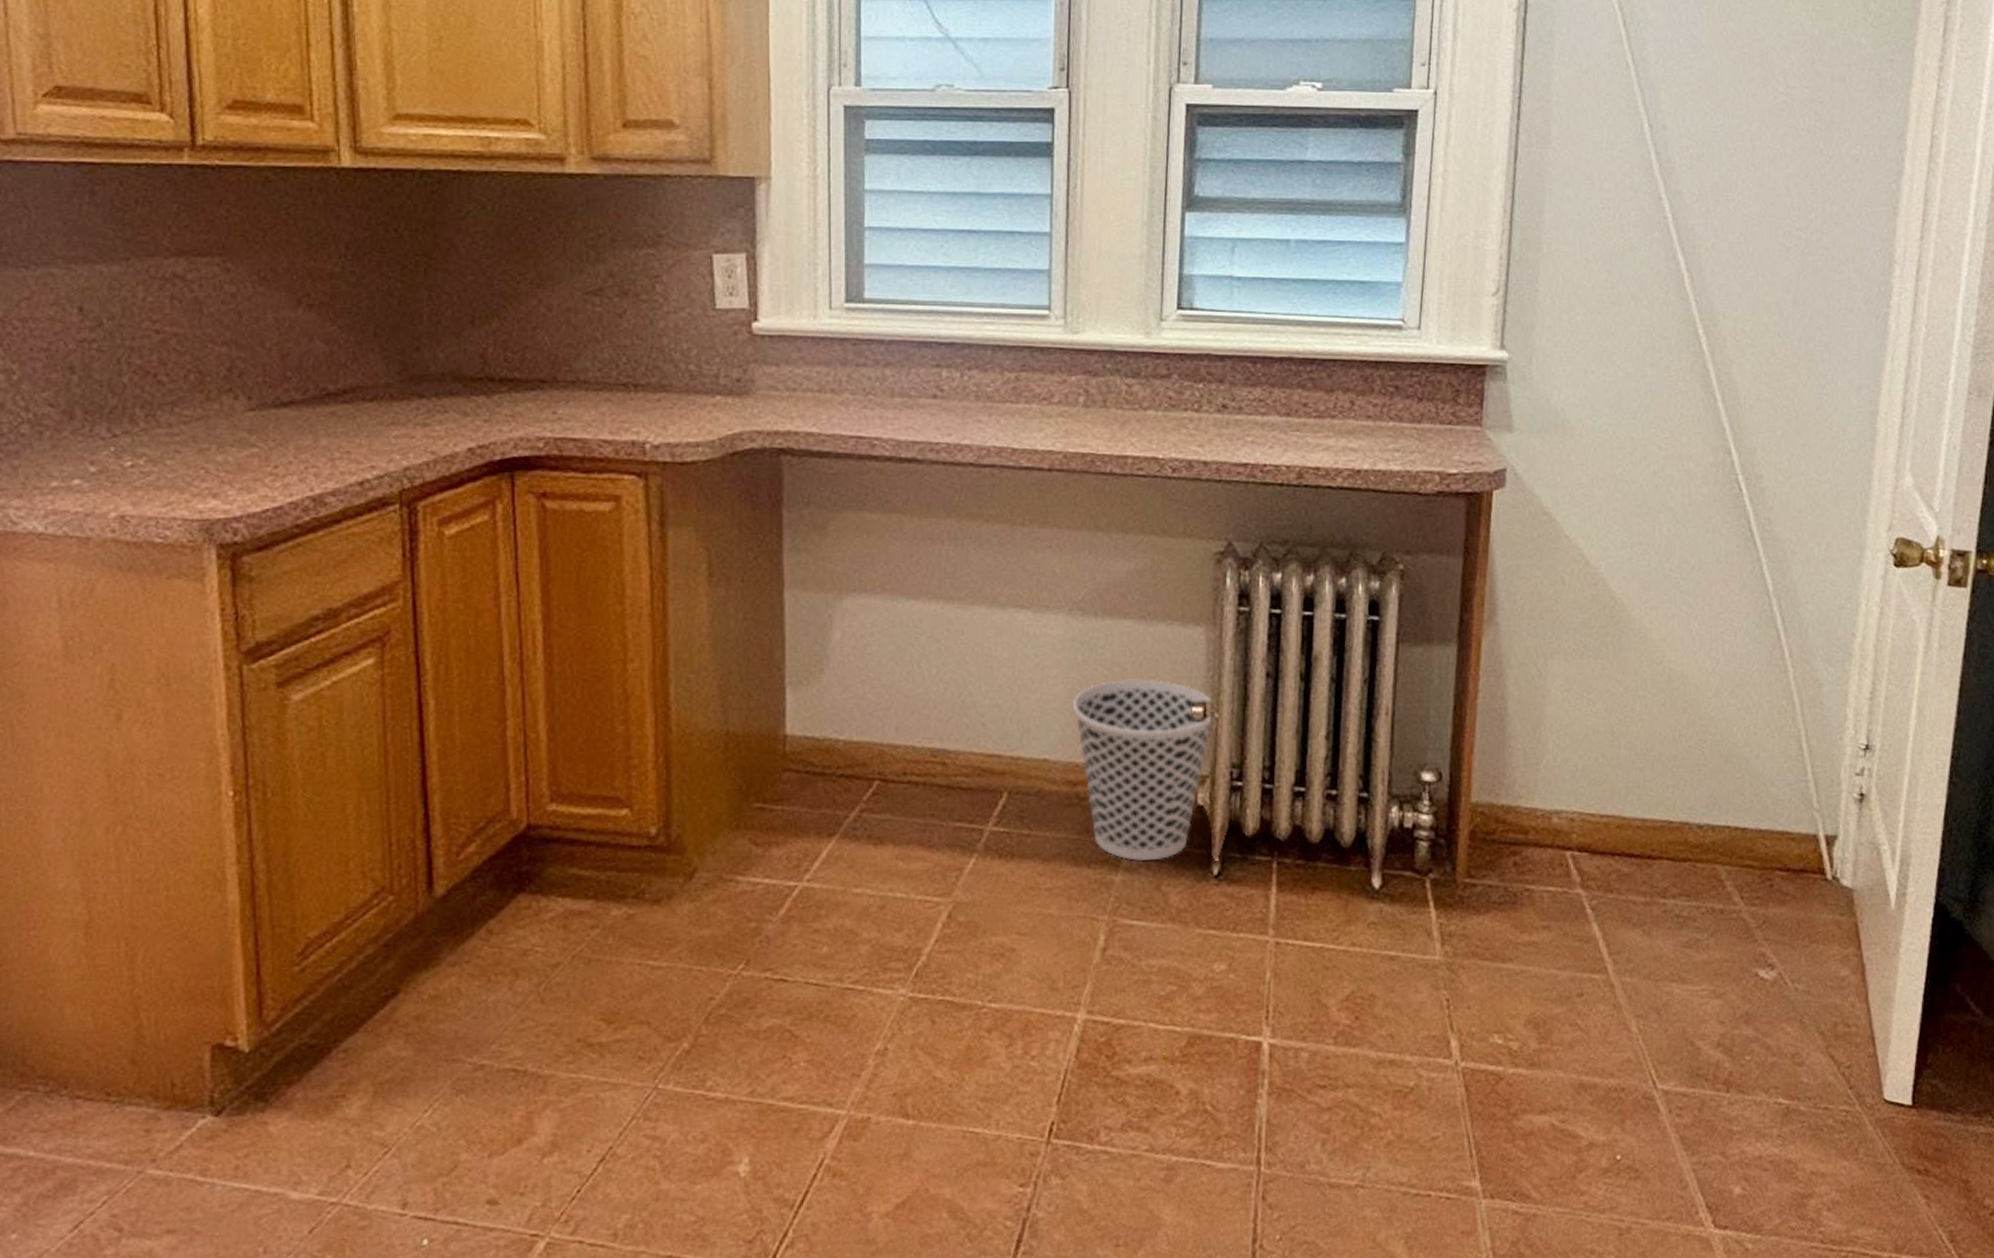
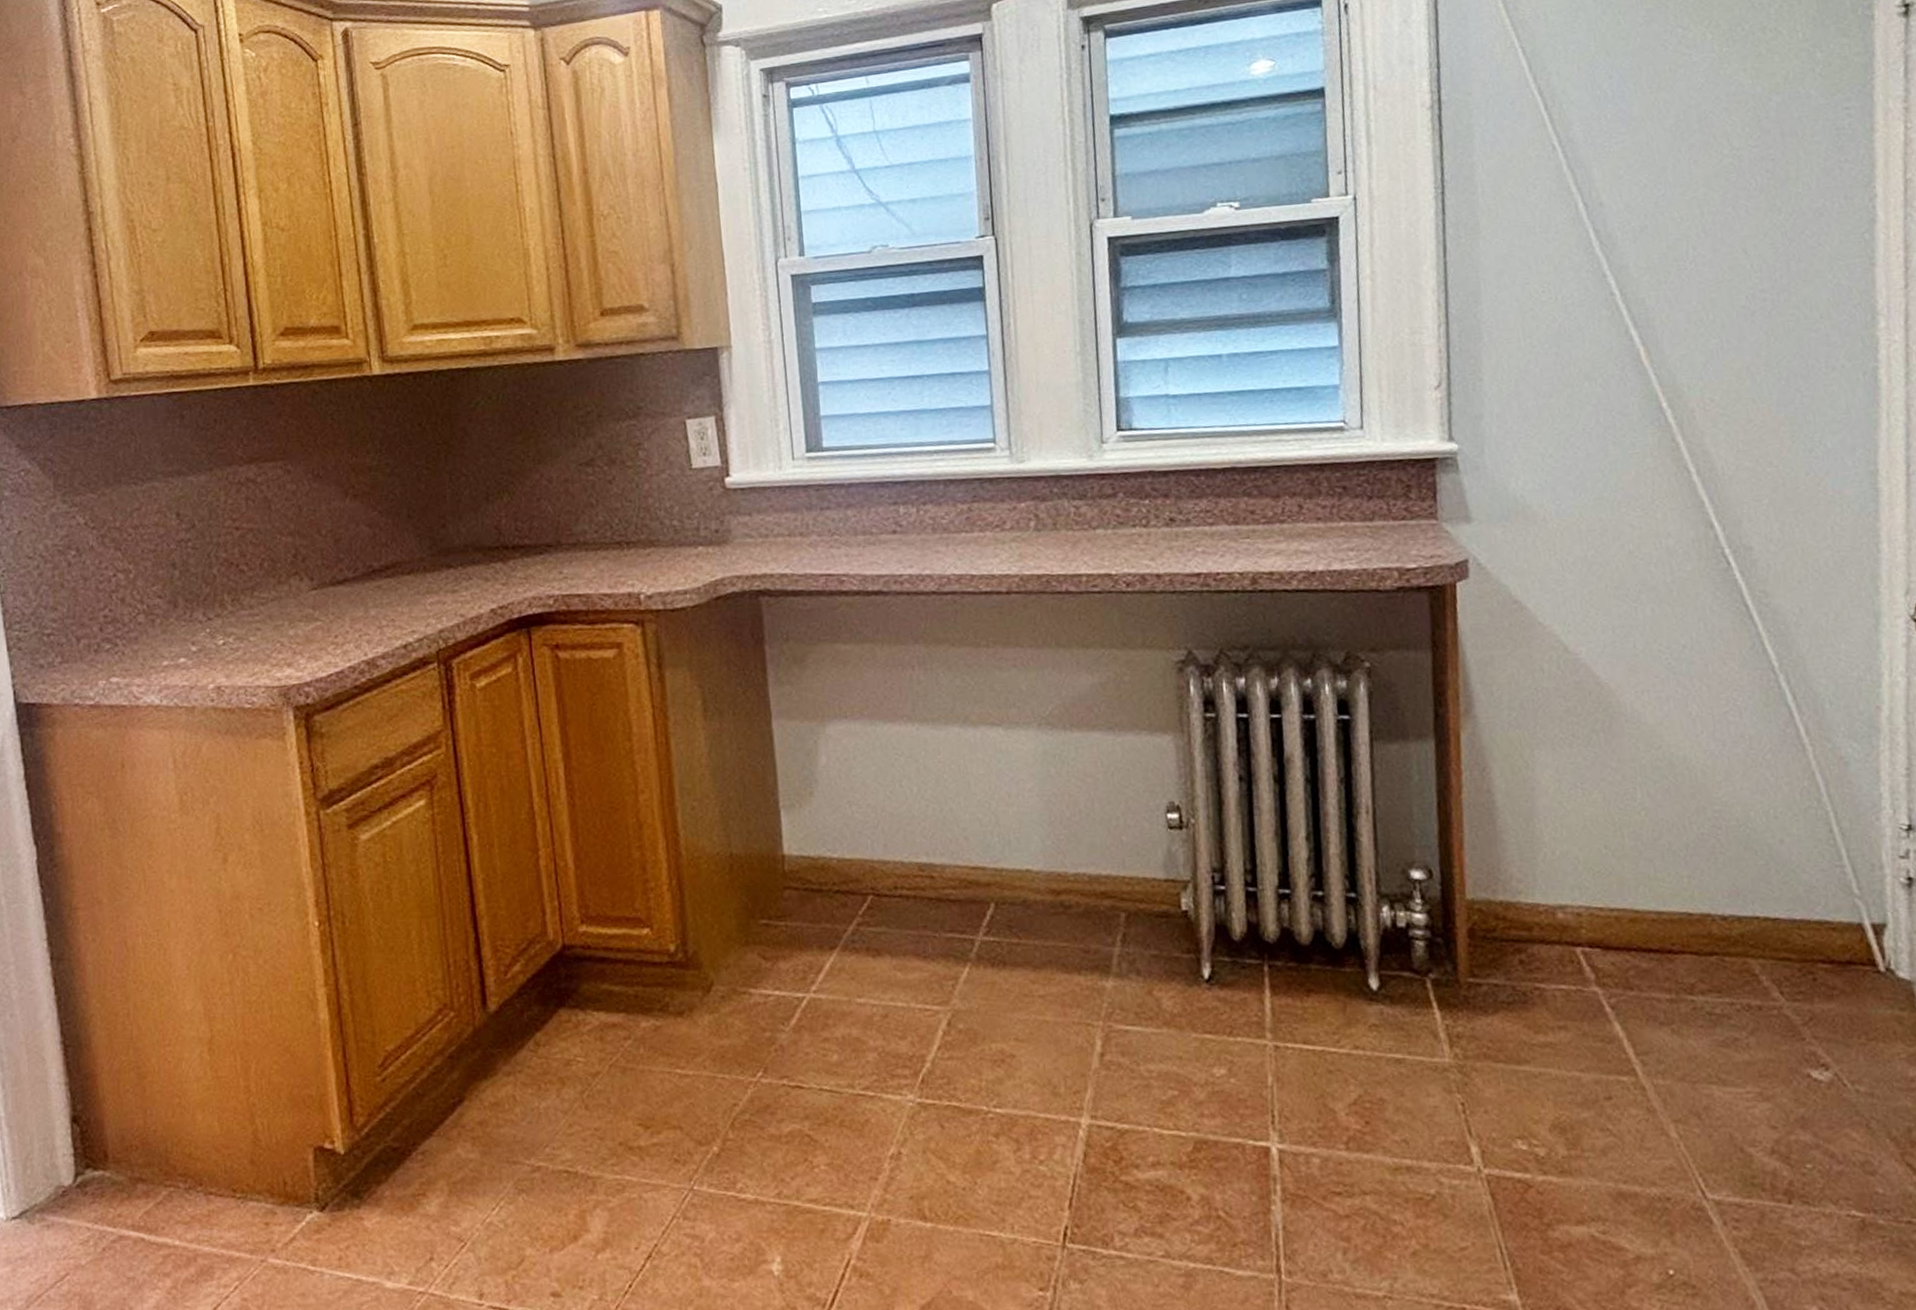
wastebasket: present [1072,679,1212,862] -> none [1049,788,1189,968]

